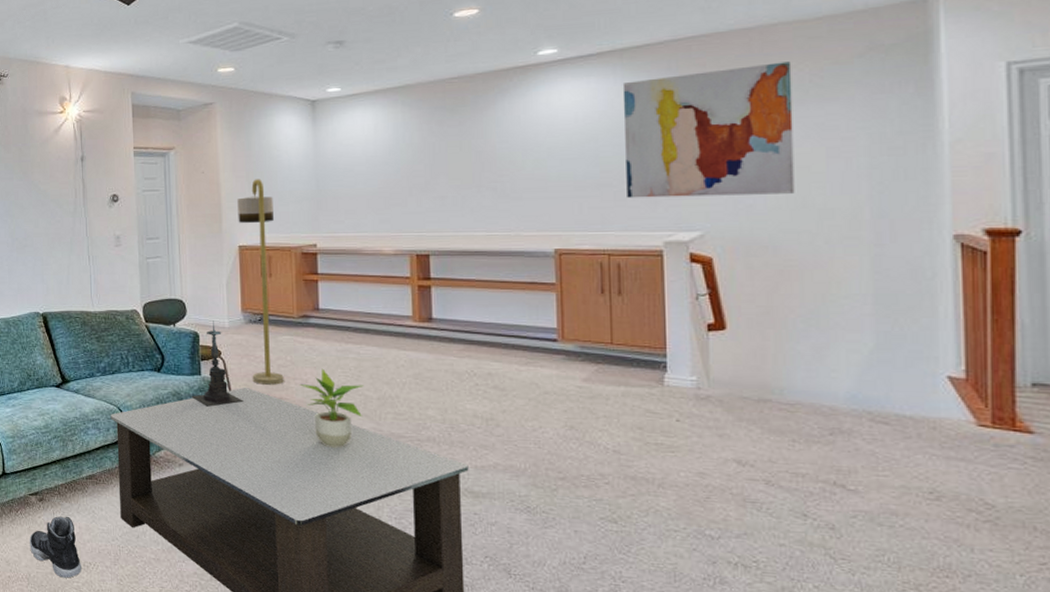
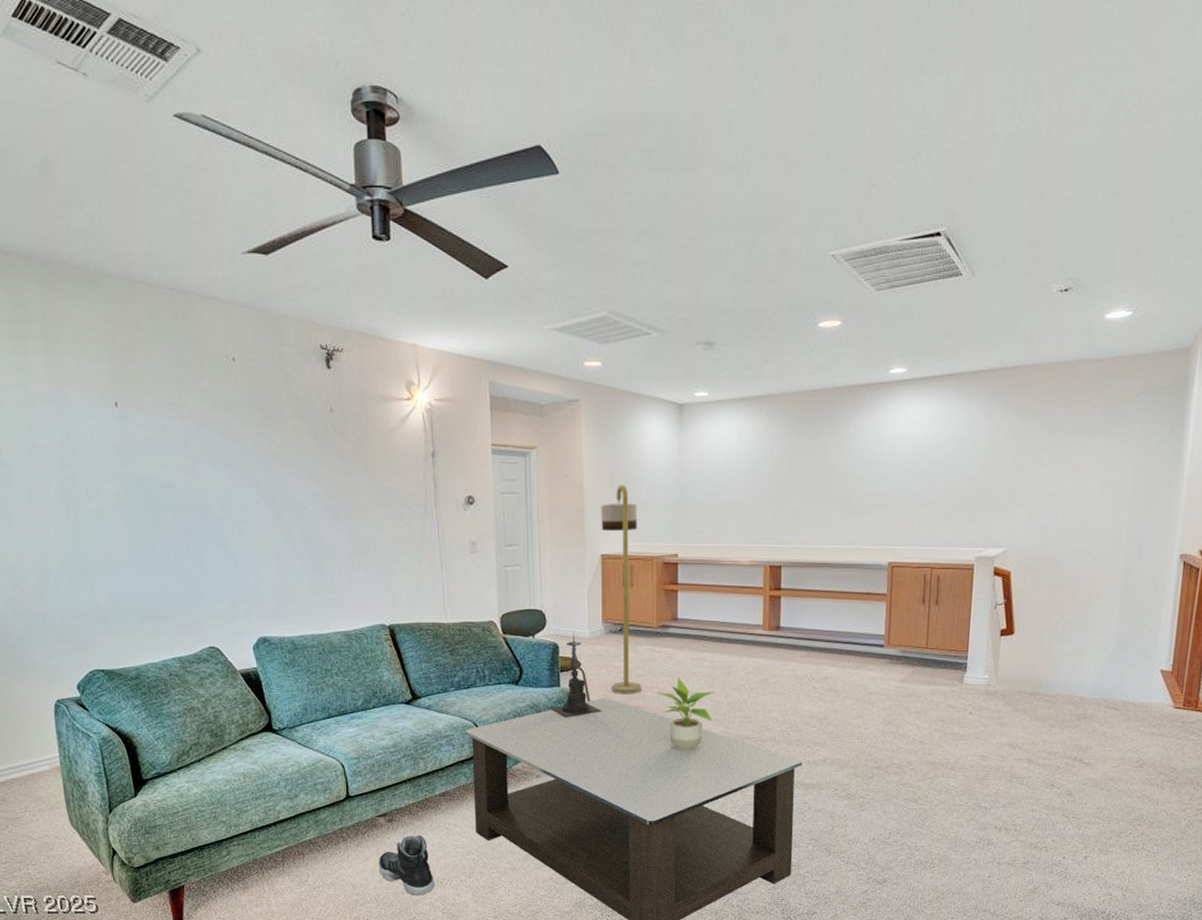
wall art: present [622,61,795,199] -> none [951,396,1088,516]

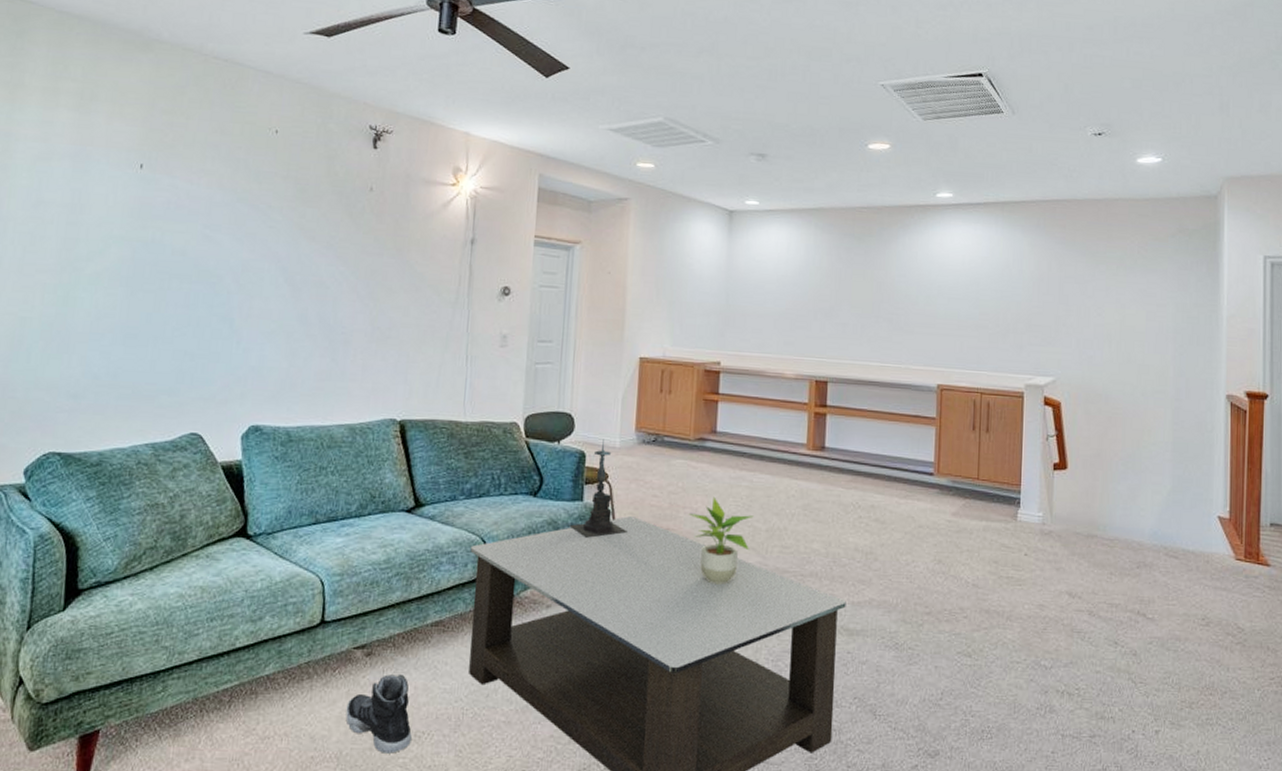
floor lamp: present [601,485,642,694] -> none [639,286,681,514]

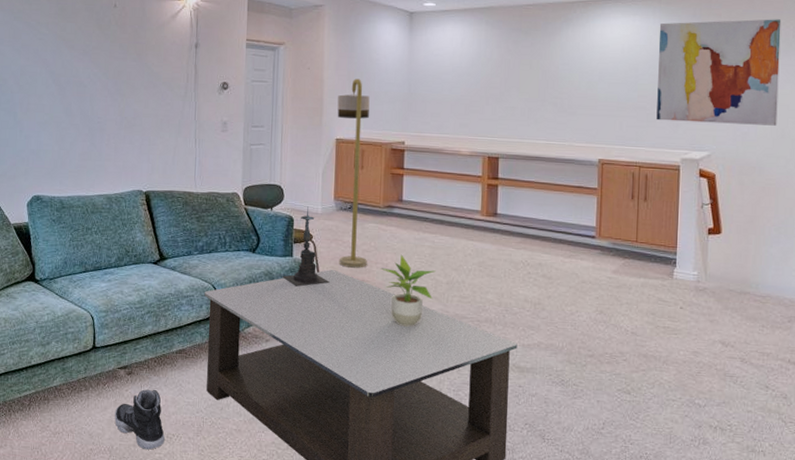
floor lamp: none [639,286,681,514] -> present [337,78,370,268]
wall art: none [999,232,1126,349] -> present [656,19,781,126]

